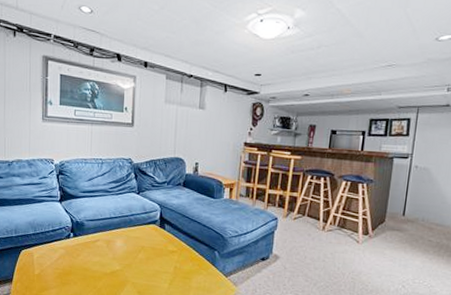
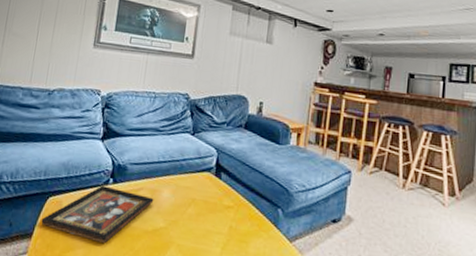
decorative tray: none [18,239,109,284] -> present [41,185,154,243]

